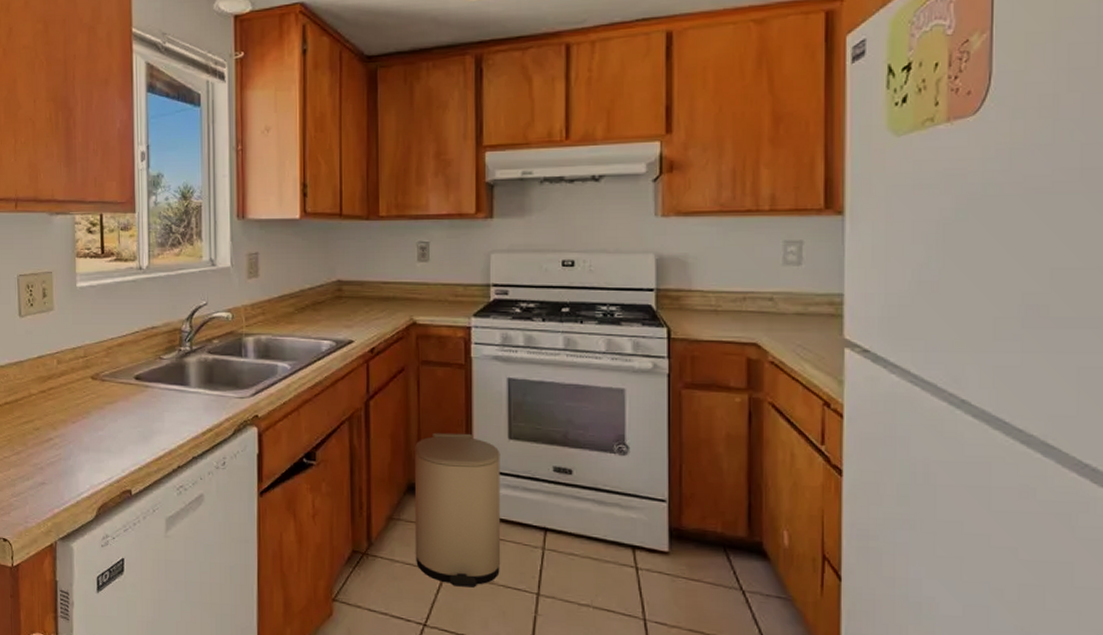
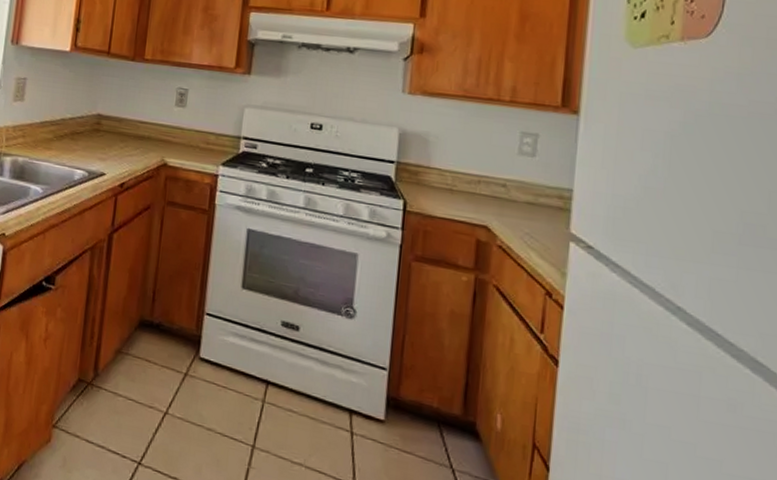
pedal bin: present [414,432,501,588] -> none [138,272,233,432]

